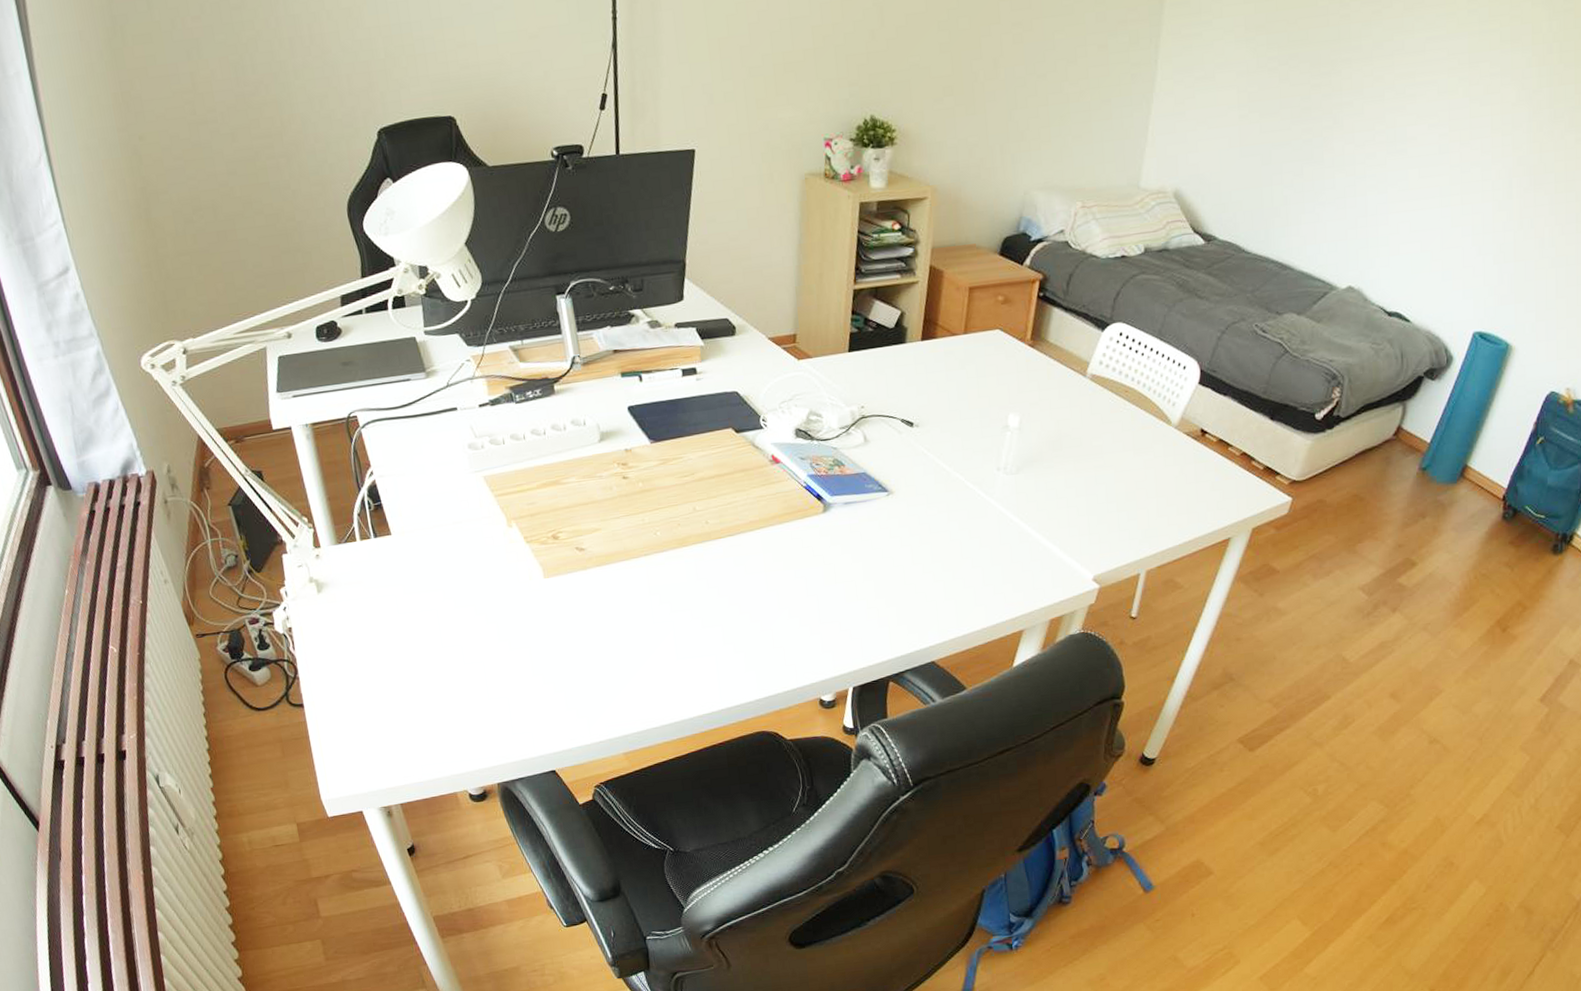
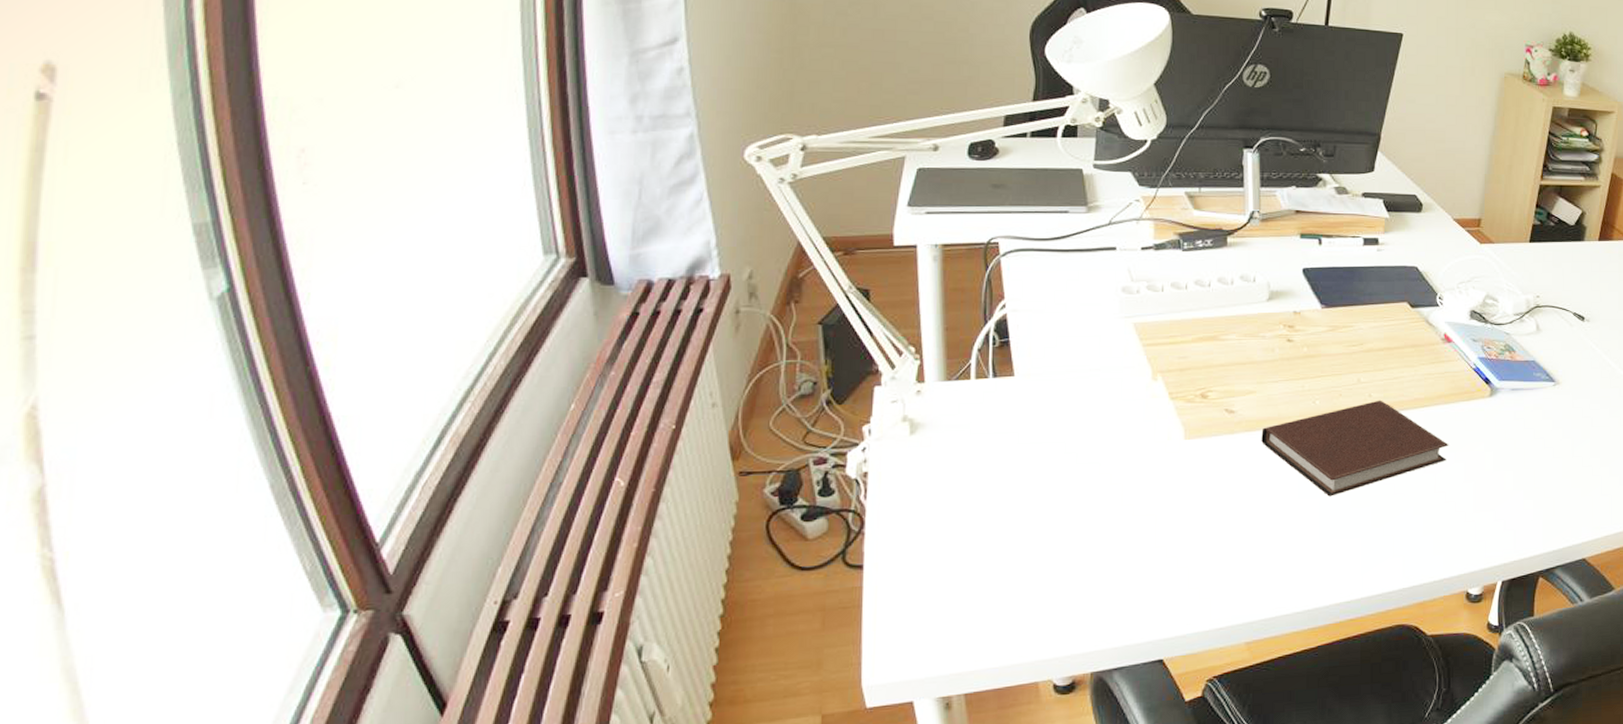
notebook: none [611,525,788,620] -> present [1261,400,1449,497]

